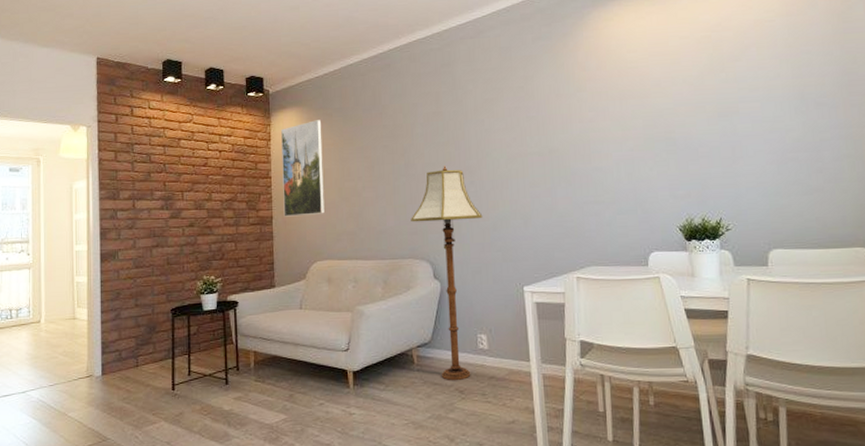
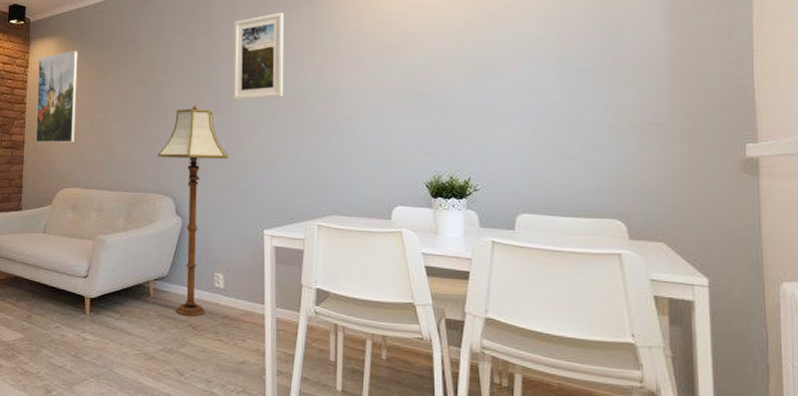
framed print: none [478,67,533,158] -> present [233,12,285,100]

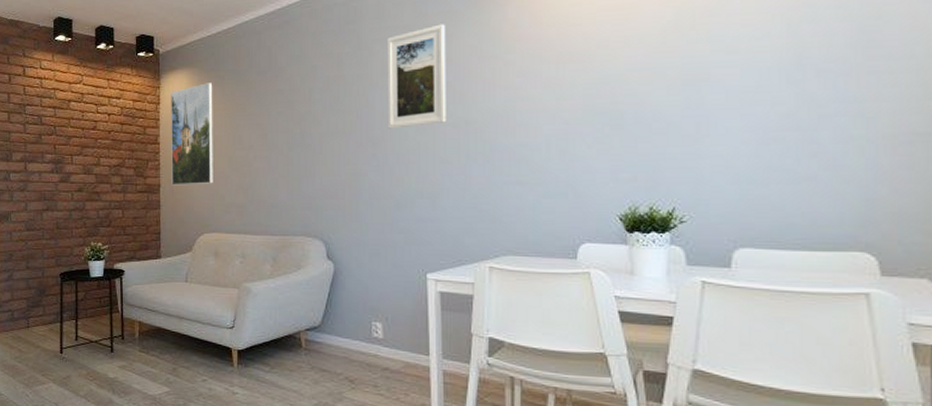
floor lamp: present [157,104,229,316] -> none [304,136,385,369]

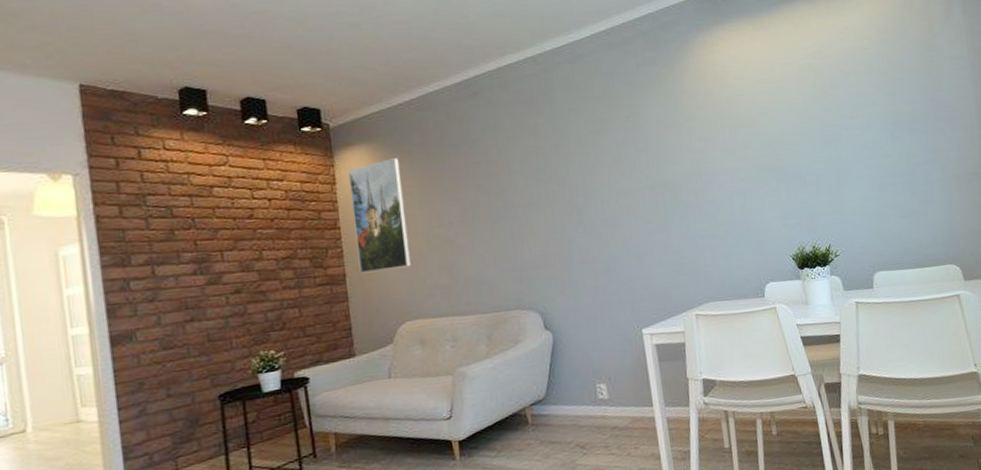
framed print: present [387,24,446,129] -> none [580,95,644,195]

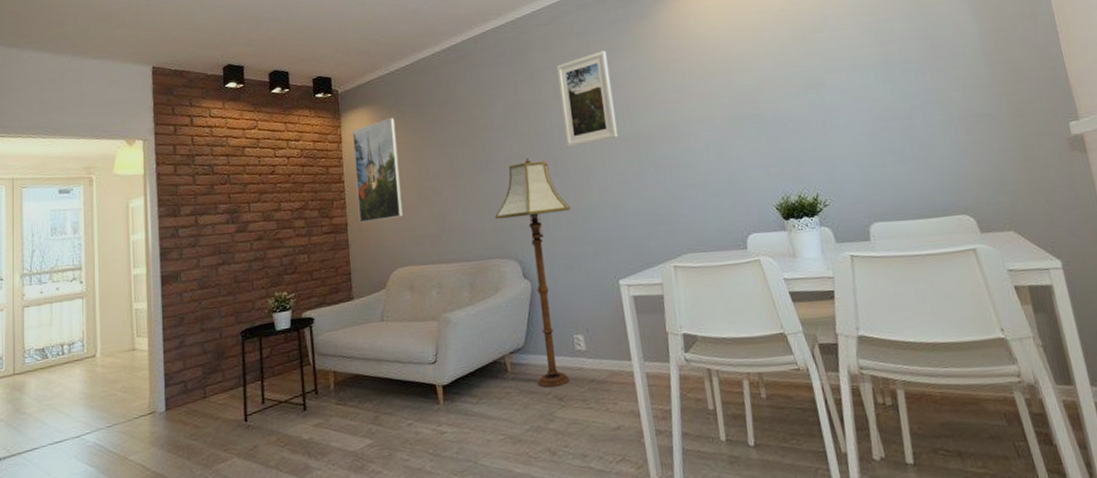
floor lamp: none [514,205,594,437] -> present [495,157,571,388]
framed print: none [580,95,644,195] -> present [557,50,618,148]

